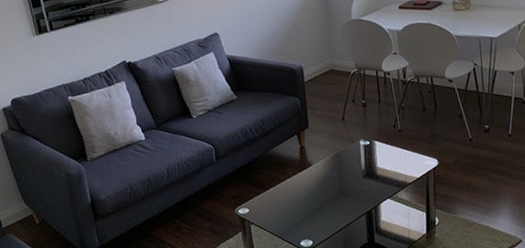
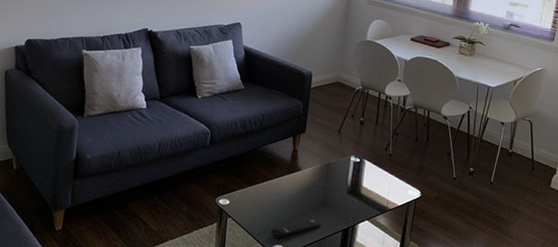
remote control: none [295,208,344,234] -> present [271,219,322,238]

